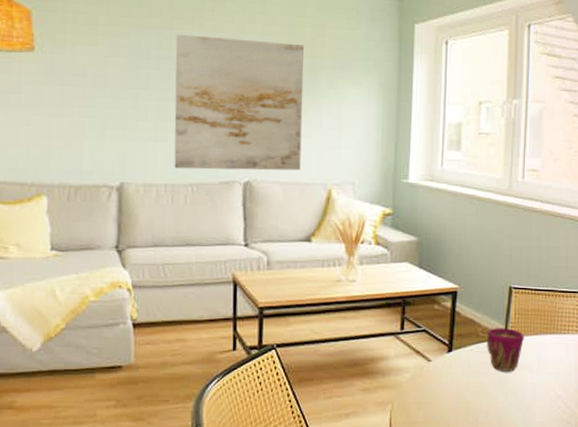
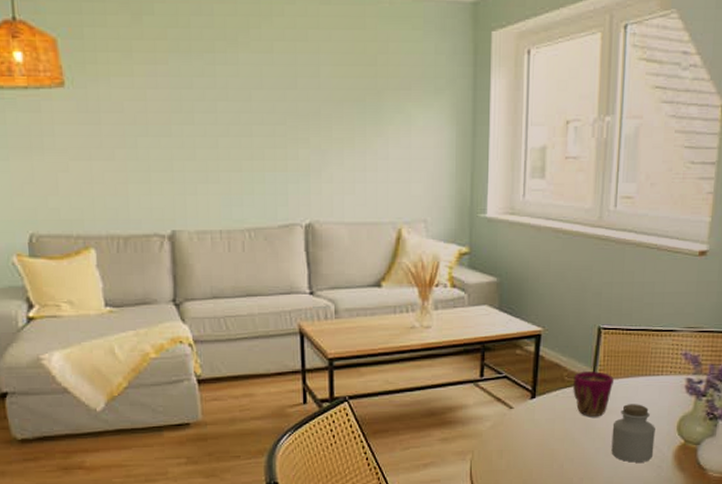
wall art: present [174,34,304,171] -> none [220,58,367,213]
jar: none [523,360,564,418] -> present [611,404,655,463]

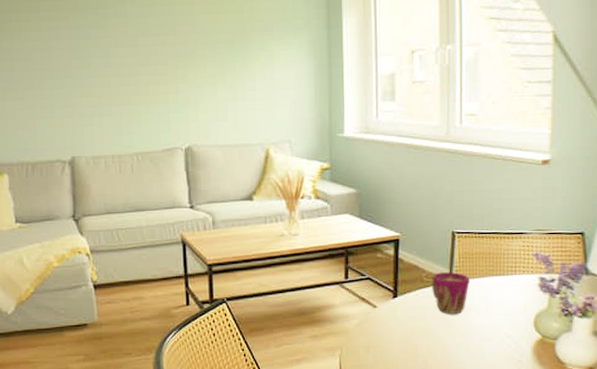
jar: present [611,404,655,463] -> none [471,302,513,357]

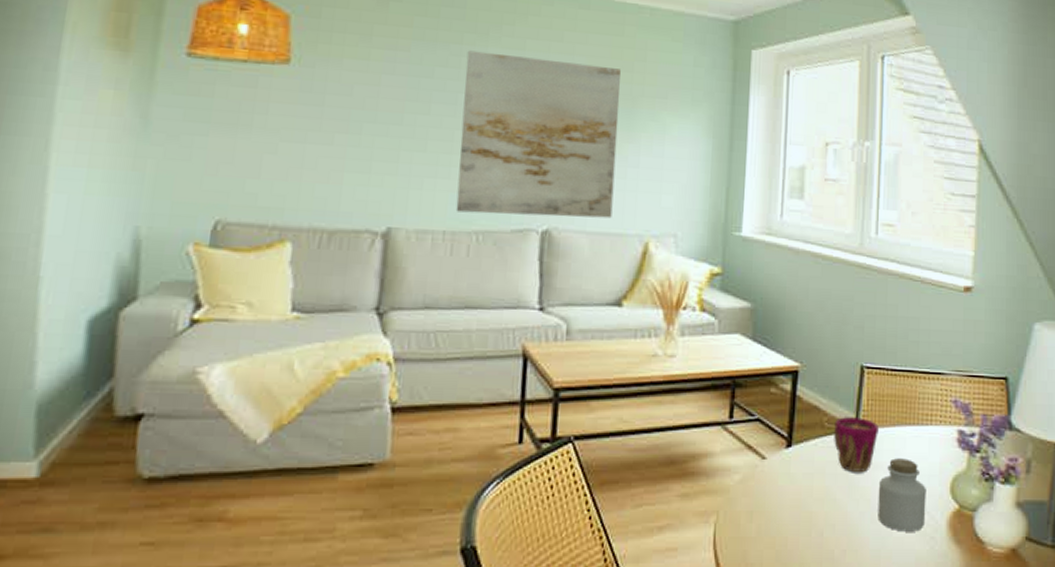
wall art: none [111,10,238,140] -> present [456,50,621,219]
jar: none [471,302,513,357] -> present [878,458,926,532]

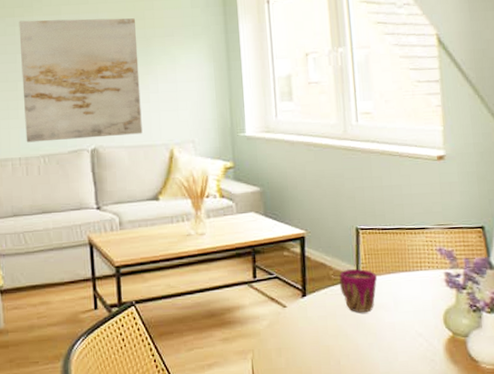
jar: present [878,458,926,532] -> none [381,298,425,357]

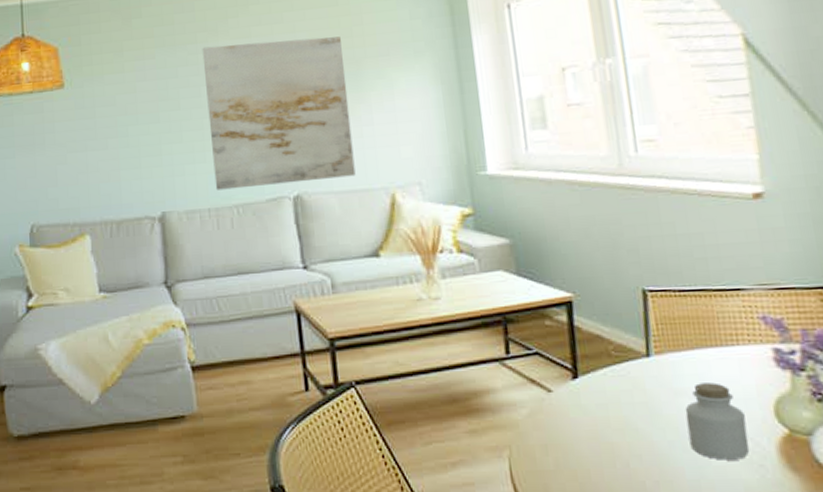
cup: present [339,269,377,312] -> none [622,343,676,400]
jar: none [381,298,425,357] -> present [685,382,750,460]

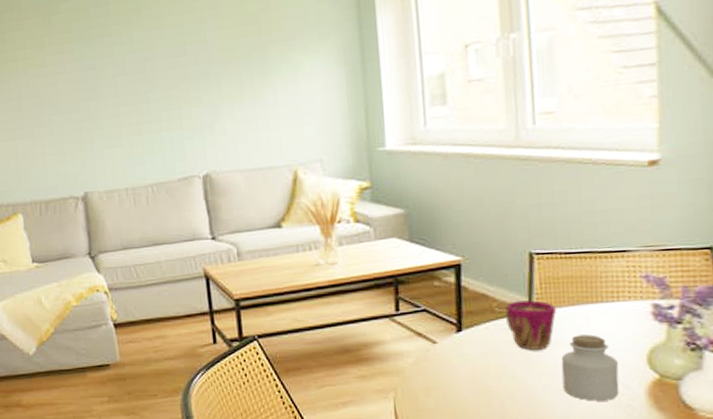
wall art: present [202,36,356,190] -> none [117,23,261,172]
cup: none [622,343,676,400] -> present [505,300,556,350]

